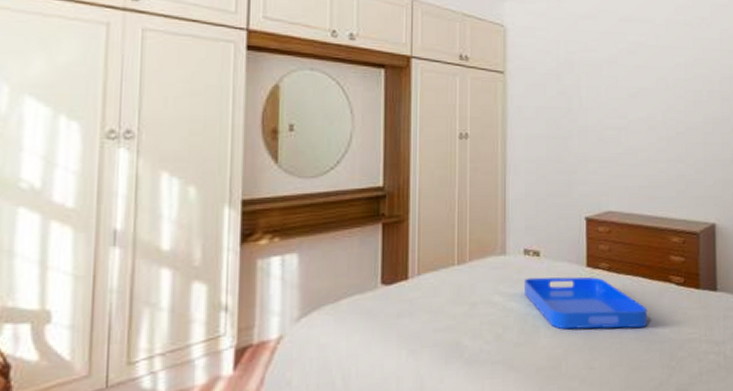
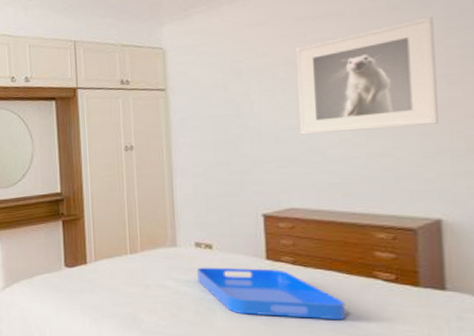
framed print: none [617,37,715,136] -> present [295,16,438,135]

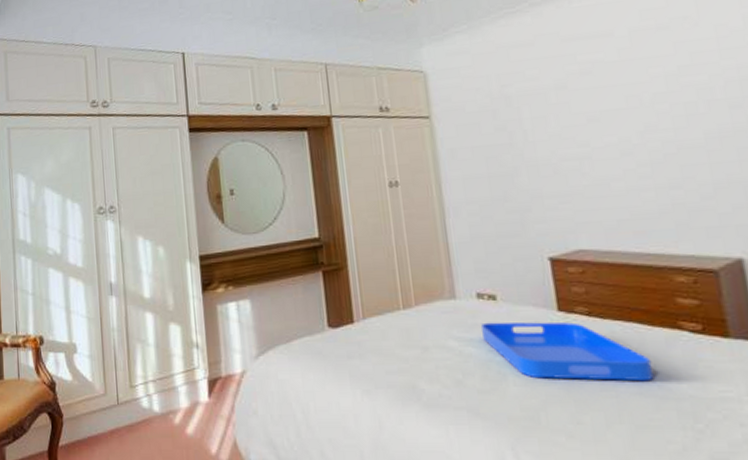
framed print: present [295,16,438,135] -> none [565,36,725,166]

